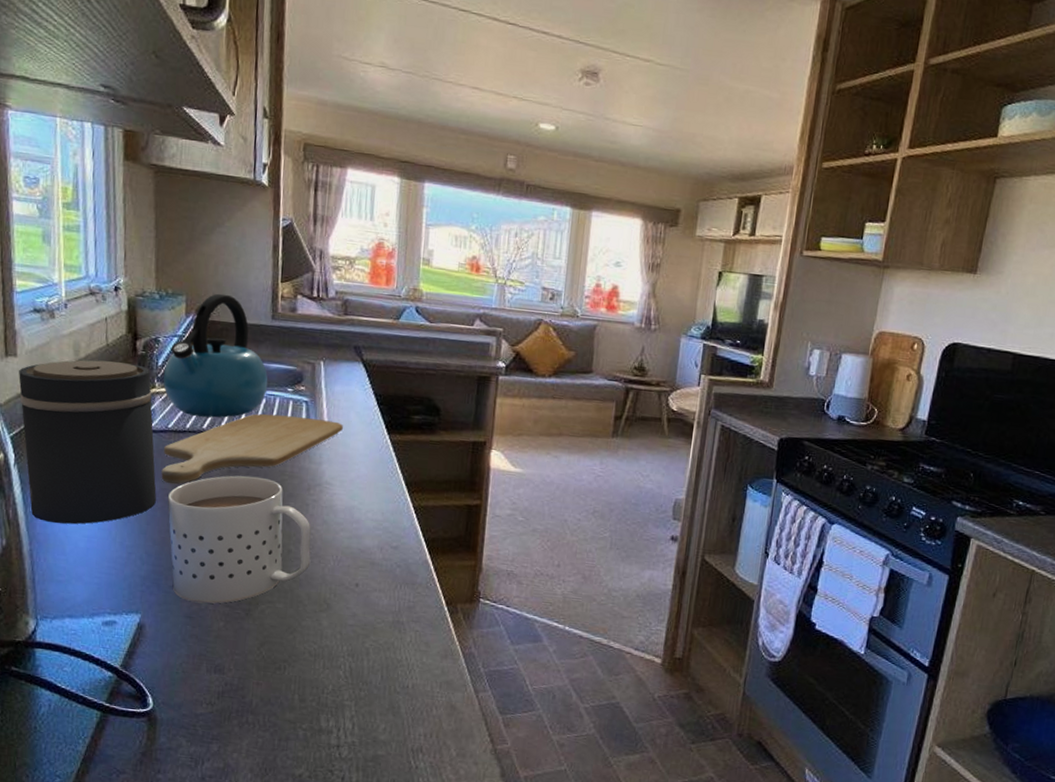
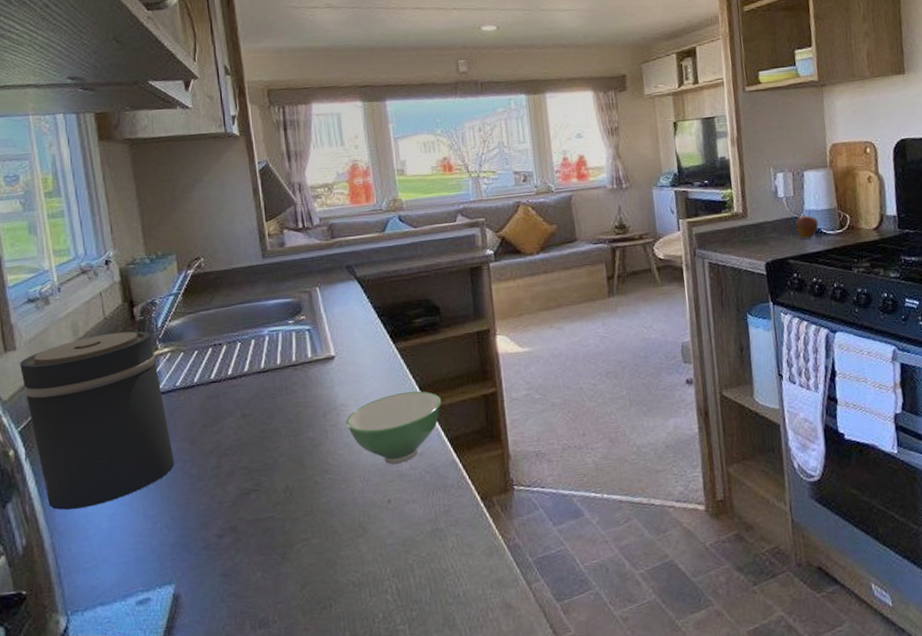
chopping board: present [161,413,343,485] -> none [174,342,349,443]
kettle: present [163,293,268,418] -> none [164,244,269,369]
mug: present [167,475,311,604] -> none [185,414,339,559]
bowl: none [328,484,426,552] -> present [346,391,442,464]
fruit: none [818,397,844,424] -> present [794,212,819,239]

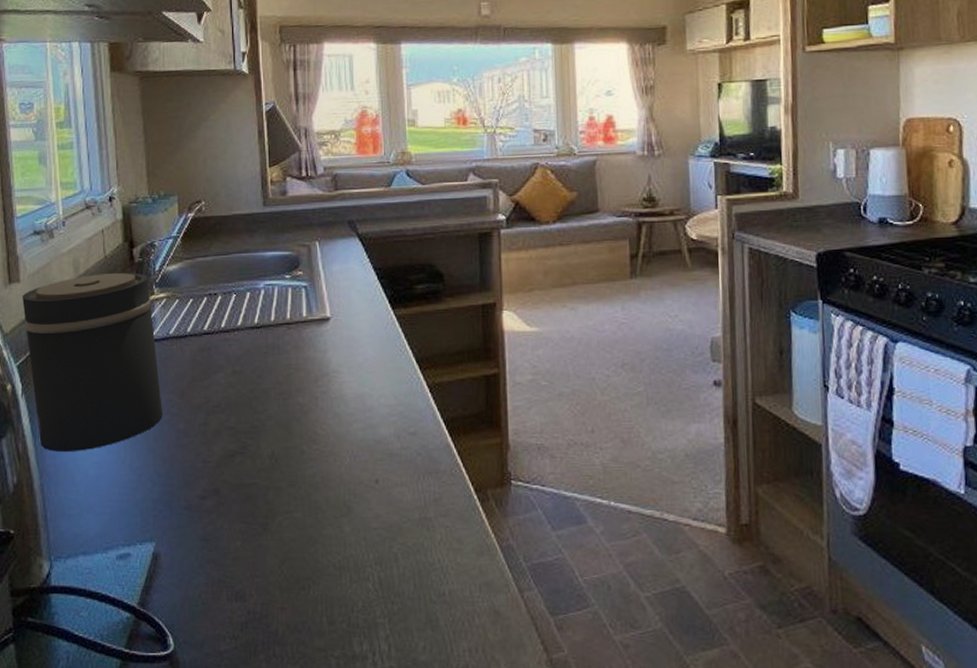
bowl: present [346,391,442,464] -> none [337,363,439,441]
fruit: present [794,212,819,239] -> none [854,198,885,229]

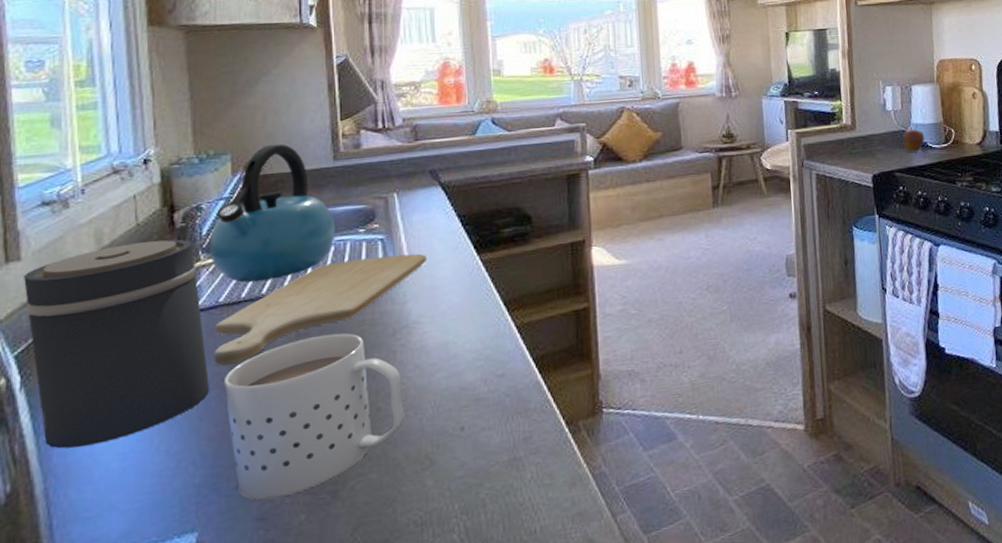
kettle: none [161,187,265,318] -> present [209,143,336,283]
chopping board: none [166,303,345,394] -> present [214,253,426,367]
mug: none [173,374,326,523] -> present [223,333,405,500]
fruit: none [854,198,885,229] -> present [901,126,925,153]

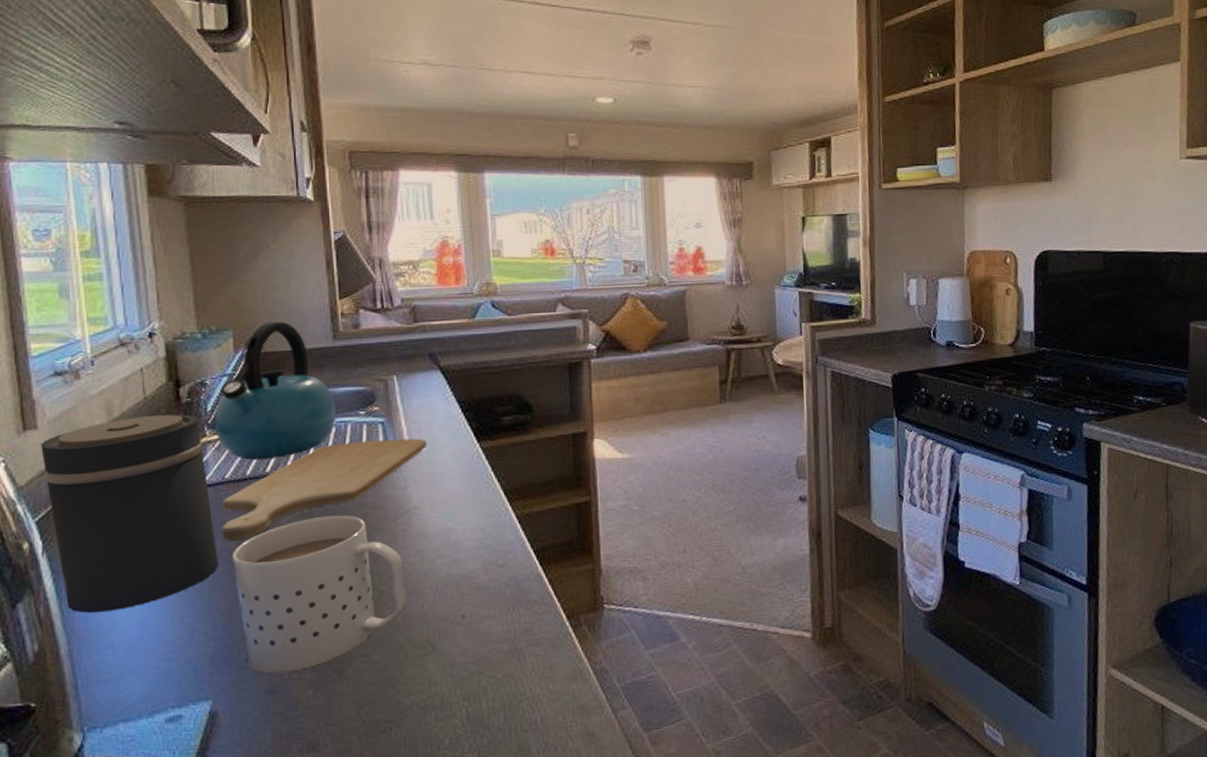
fruit: present [901,126,925,153] -> none [925,323,951,352]

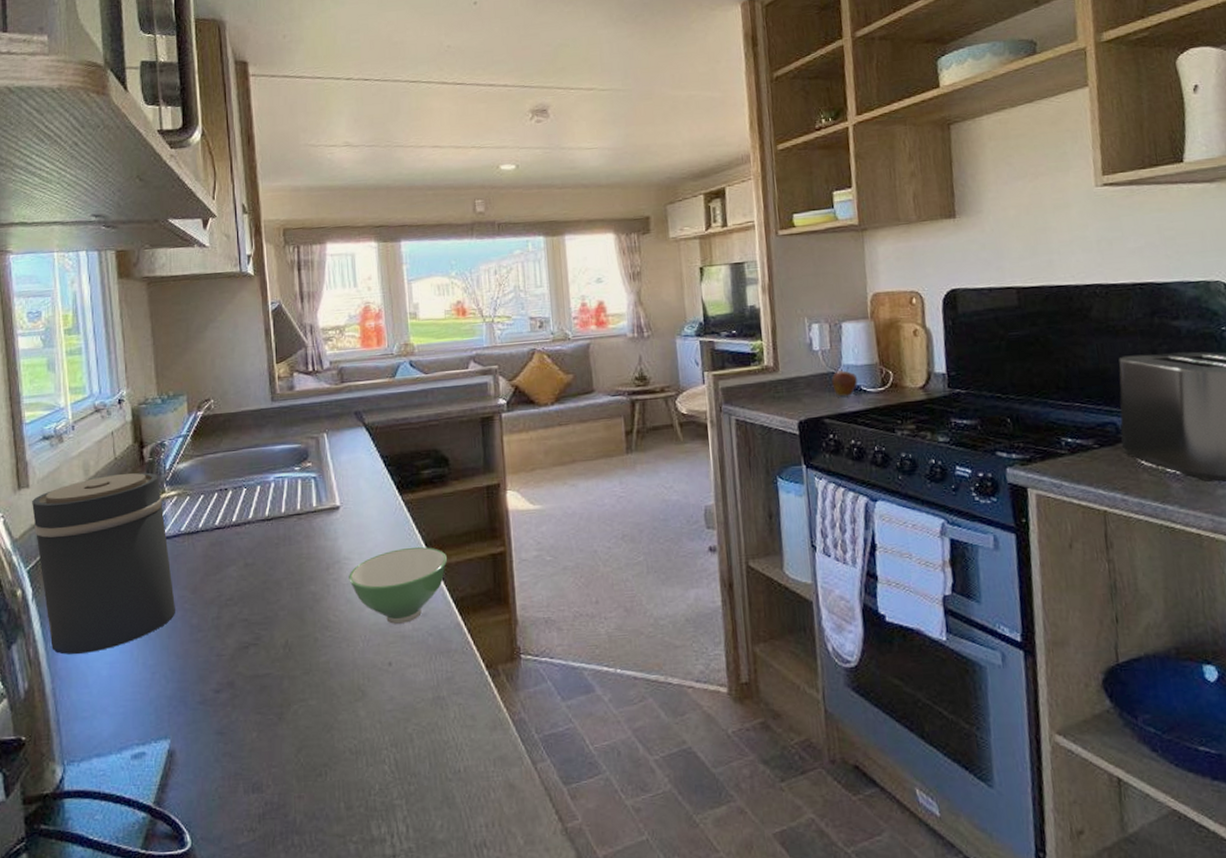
kettle: present [214,321,337,460] -> none [171,385,275,514]
chopping board: present [221,438,427,542] -> none [178,492,354,590]
mug: present [231,515,407,674] -> none [186,565,339,716]
bowl: none [419,496,529,576] -> present [349,547,448,624]
fruit: none [925,323,951,352] -> present [831,367,858,397]

